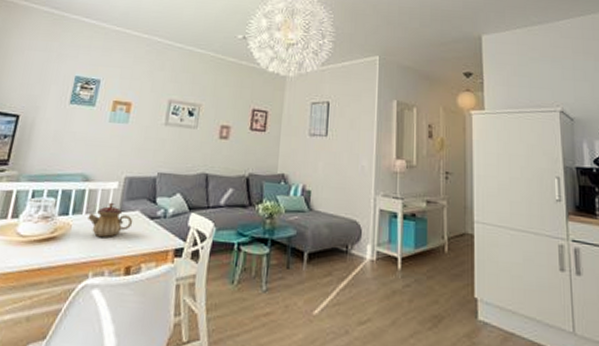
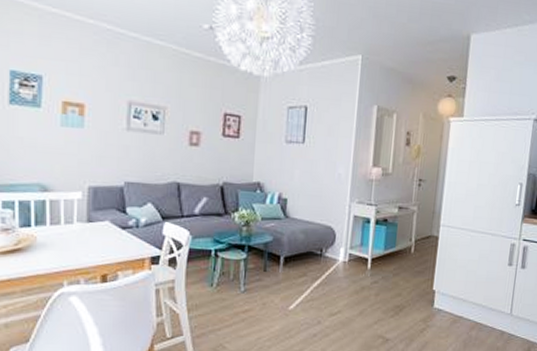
teapot: present [88,202,133,237] -> none [53,213,104,248]

